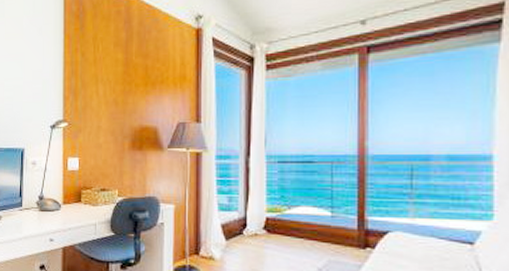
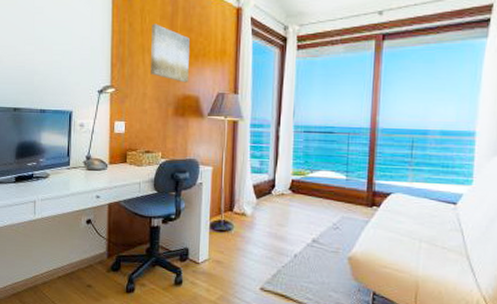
wall art: none [105,51,146,113] -> present [151,24,190,83]

